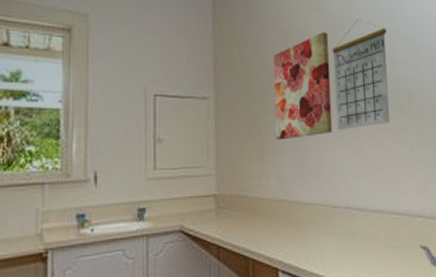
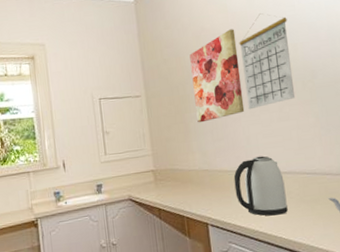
kettle: none [314,188,374,263] -> present [233,156,288,216]

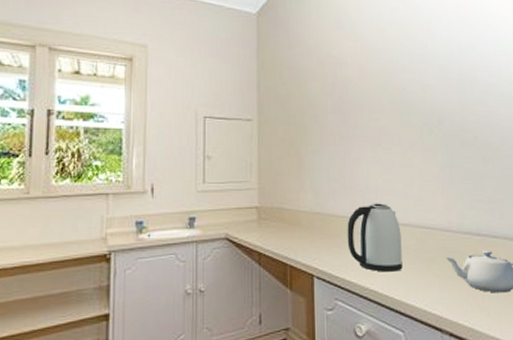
wall art: present [189,29,245,123] -> none [312,59,366,158]
calendar: present [239,13,296,110] -> none [366,48,421,150]

